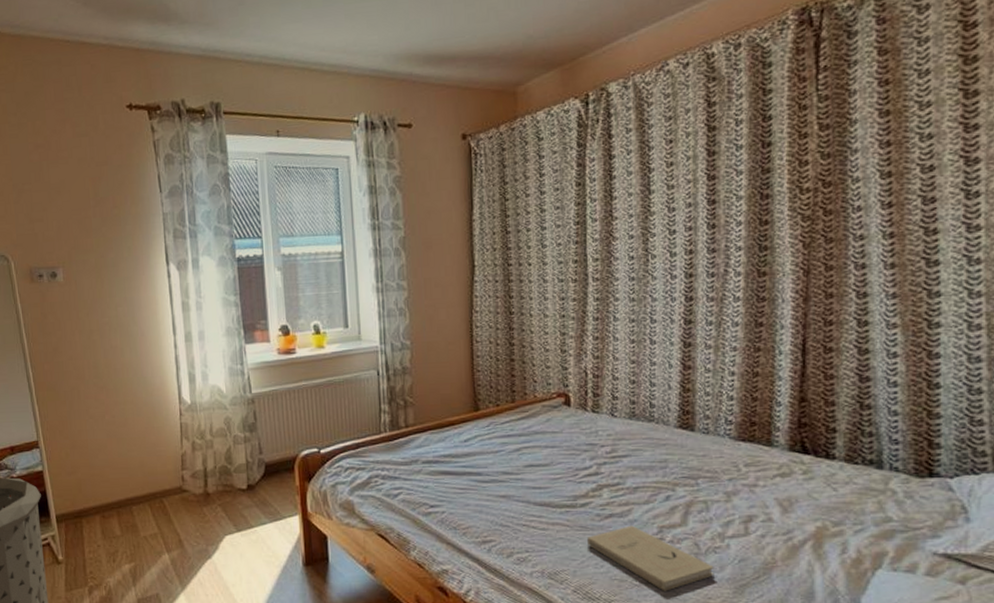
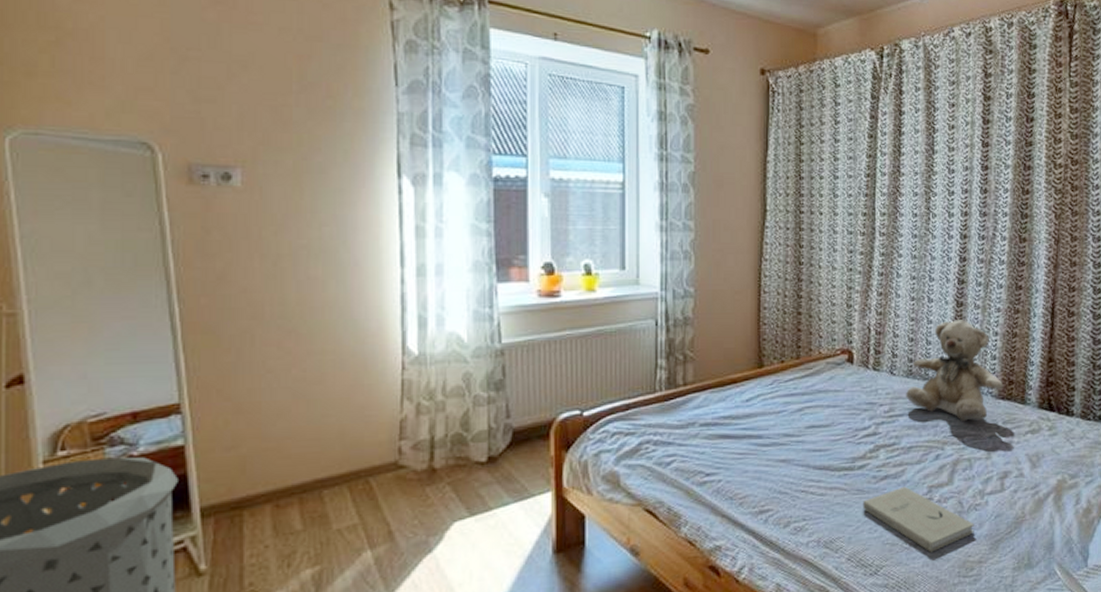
teddy bear: none [628,360,744,464] -> present [905,320,1004,422]

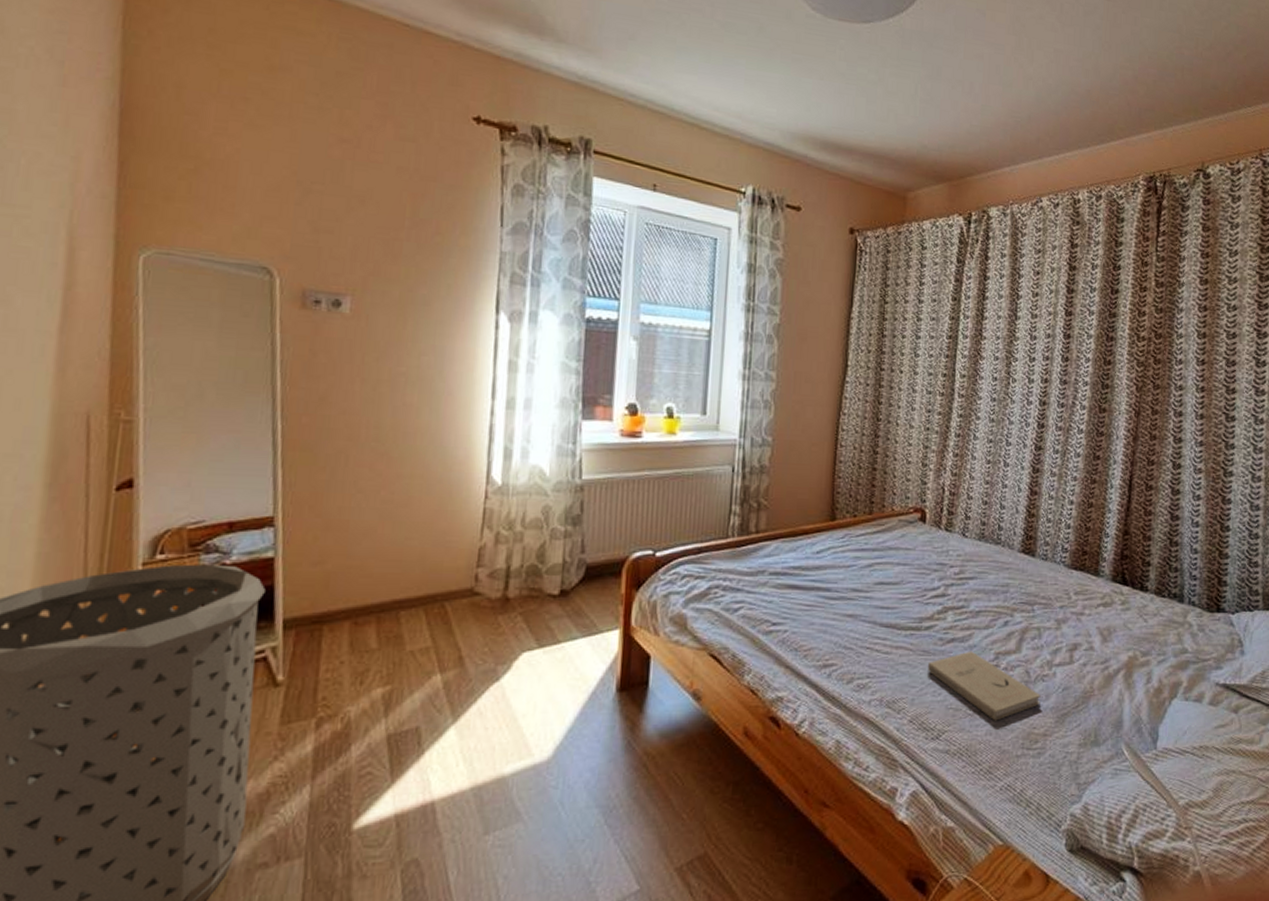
teddy bear: present [905,320,1004,422] -> none [976,486,1077,590]

